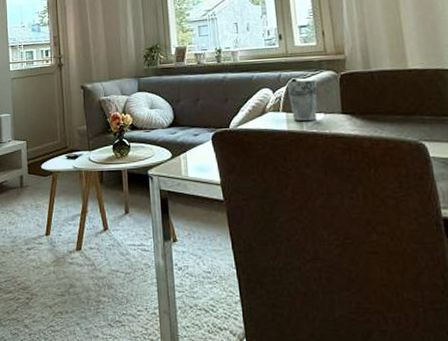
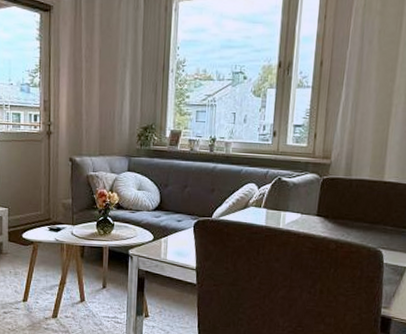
cup: present [286,80,318,121] -> none [271,180,300,219]

